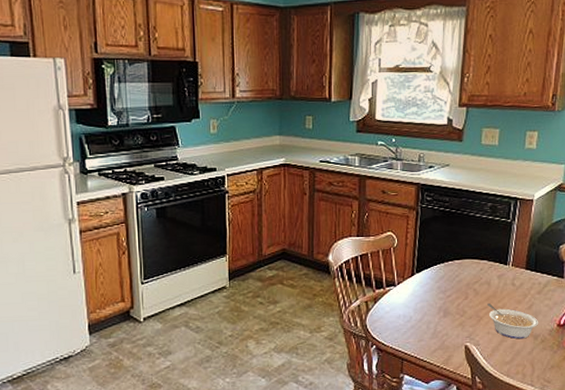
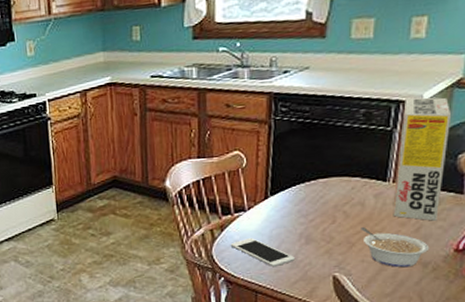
cell phone: none [382,310,434,337] -> present [230,238,295,267]
cereal box: none [512,196,554,300] -> present [393,97,451,221]

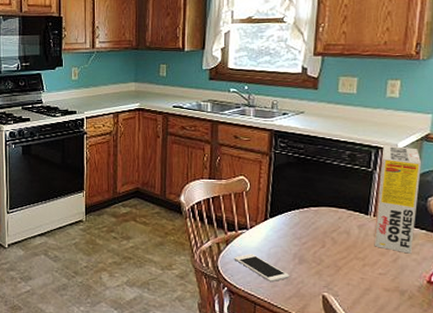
legume: present [361,227,430,268] -> none [347,254,406,294]

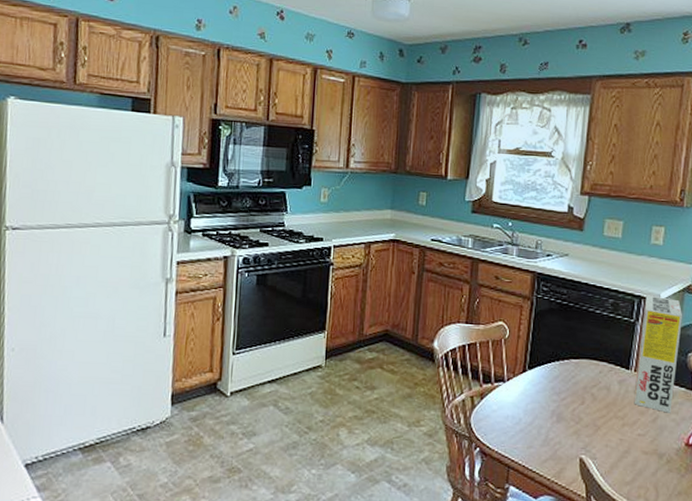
cell phone: present [234,254,289,282] -> none [488,410,546,443]

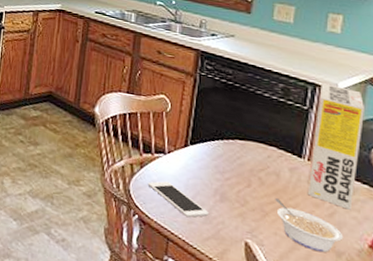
cell phone: none [488,410,546,443] -> present [147,181,208,218]
legume: none [606,412,664,457] -> present [275,198,344,253]

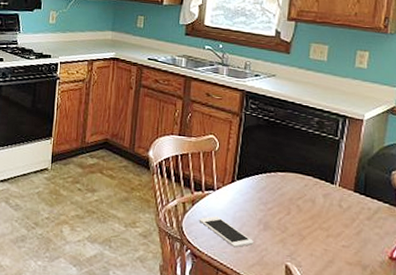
legume: present [275,198,344,253] -> none [311,223,368,268]
cereal box: present [307,83,364,210] -> none [338,115,386,227]

